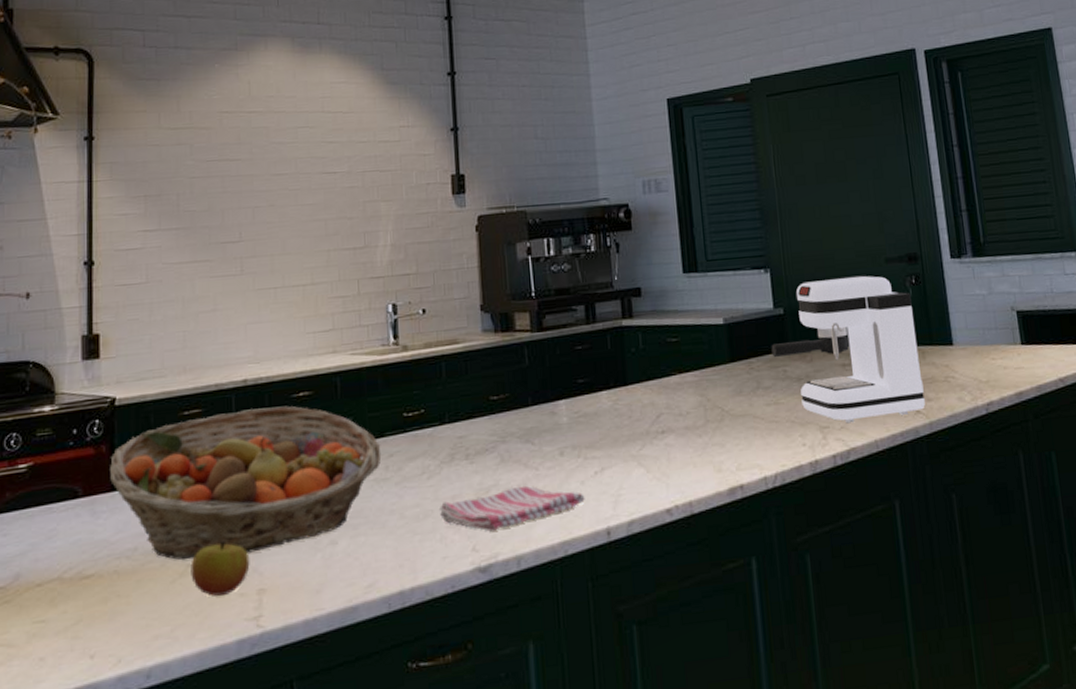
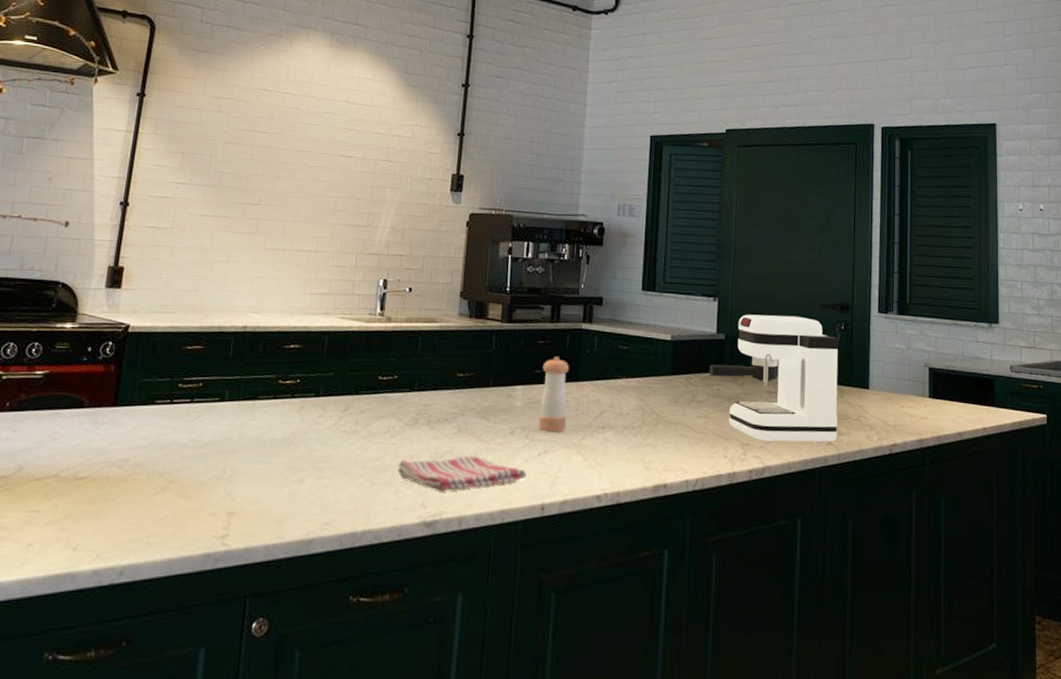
fruit basket: present [110,406,382,561] -> none [114,352,354,479]
apple: present [190,540,250,597] -> none [171,464,226,512]
pepper shaker: none [585,361,622,447] -> present [538,357,570,433]

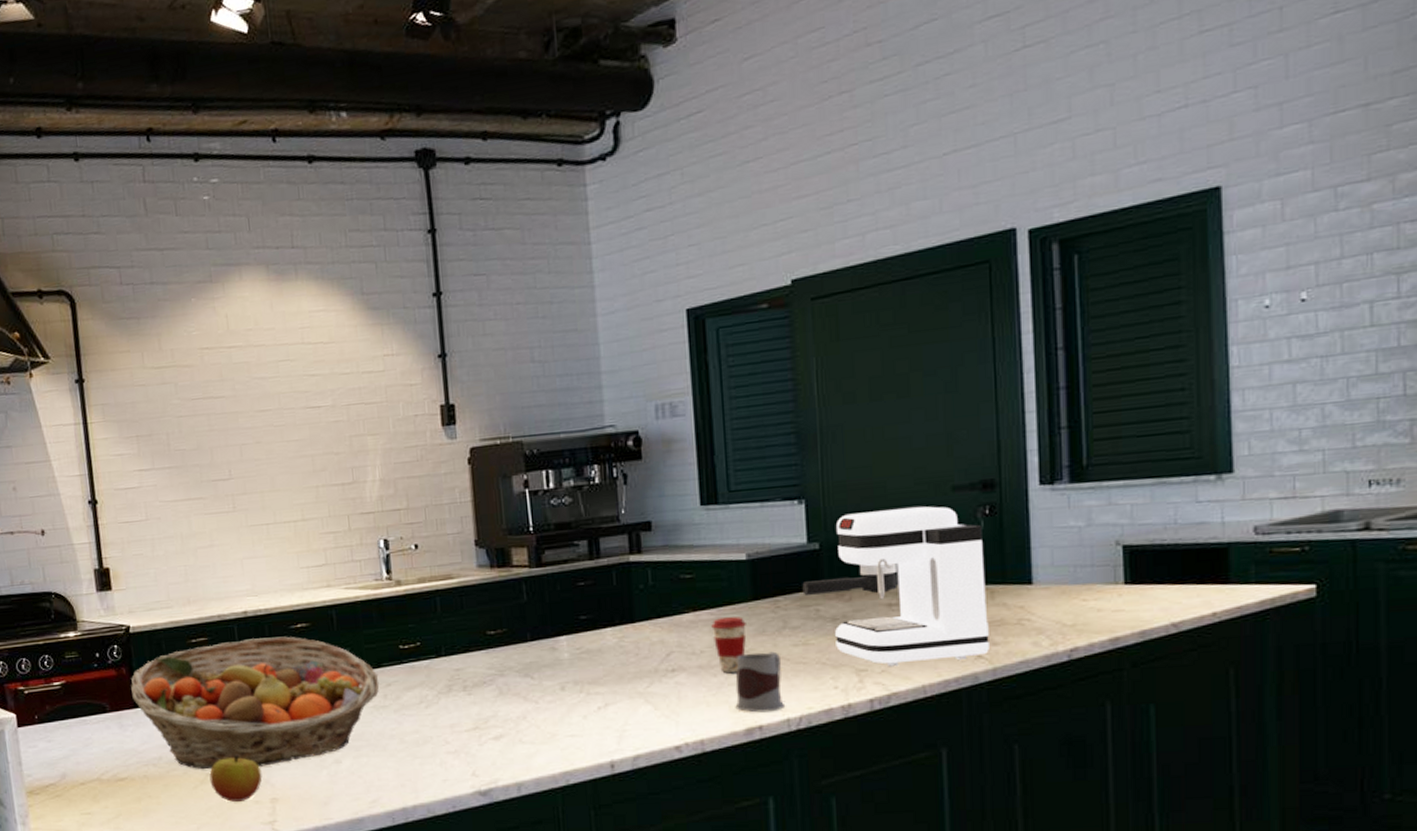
fruit basket: none [114,352,354,479] -> present [131,636,380,770]
apple: none [171,464,226,512] -> present [209,754,262,802]
dish towel: present [398,455,527,492] -> none [439,717,587,759]
pepper shaker: present [538,357,570,433] -> none [587,598,628,683]
coffee cup: none [638,386,664,434] -> present [711,617,746,673]
mug: none [648,419,687,473] -> present [735,651,784,713]

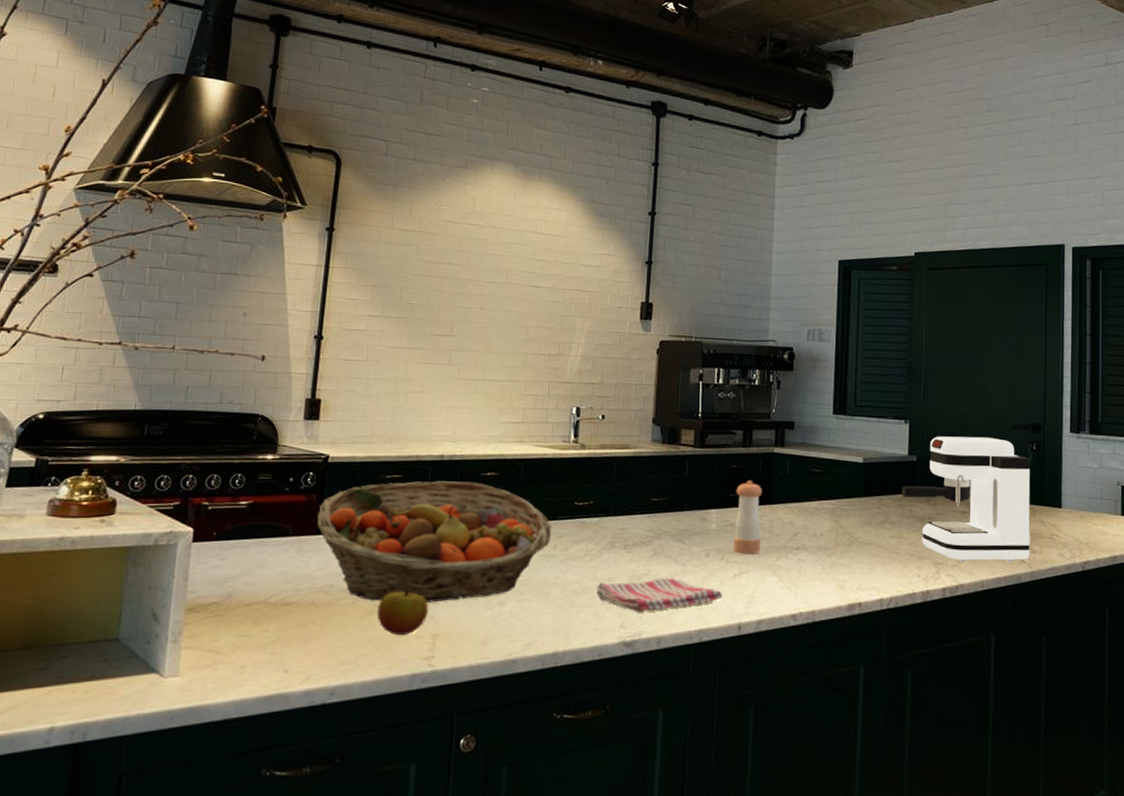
dish towel: none [439,717,587,759] -> present [596,577,723,613]
pepper shaker: none [587,598,628,683] -> present [733,480,763,554]
coffee cup: present [711,617,746,673] -> none [831,508,857,555]
mug: present [735,651,784,713] -> none [842,540,880,592]

